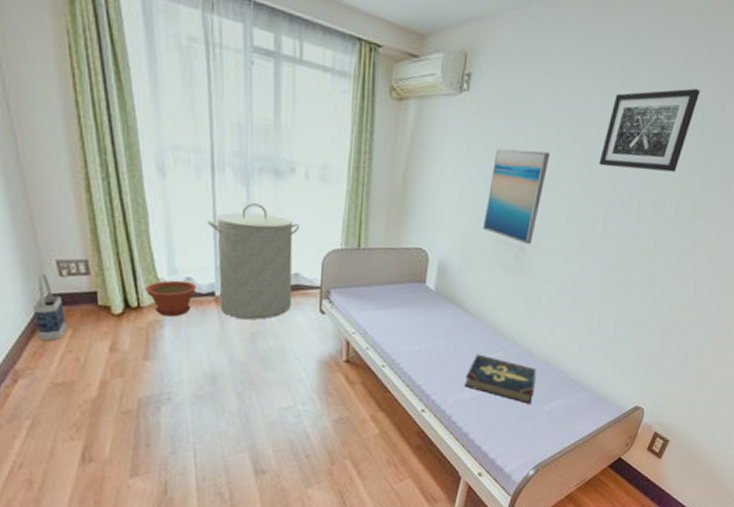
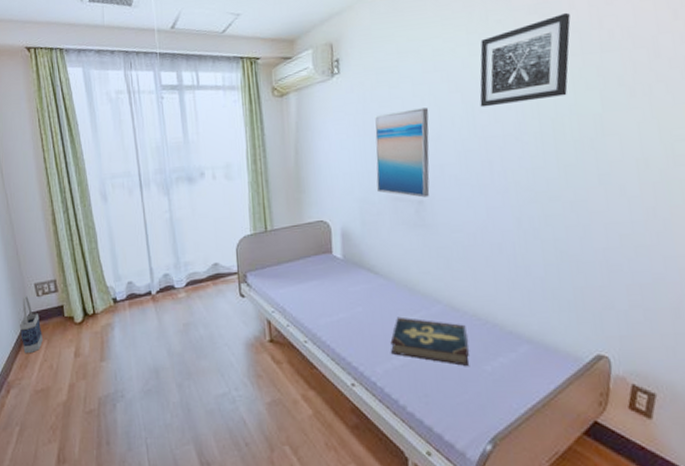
plant pot: present [144,280,197,317] -> none [97,285,137,319]
laundry hamper: present [206,203,300,320] -> none [139,208,215,313]

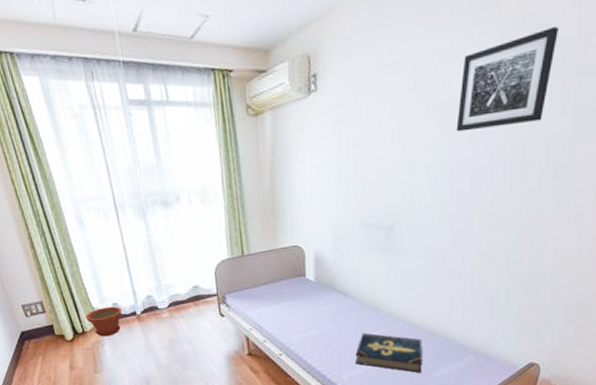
bag: present [19,296,43,354] -> none [12,316,38,368]
plant pot: none [97,285,137,319] -> present [85,306,122,337]
wall art: present [374,108,430,198] -> none [349,131,405,224]

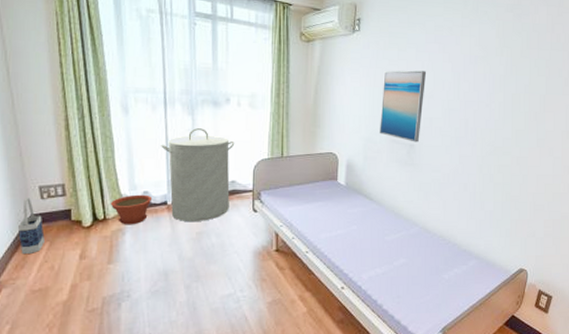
bag: none [12,316,38,368] -> present [17,198,45,255]
laundry hamper: none [119,233,196,331] -> present [160,128,235,222]
wall art: none [349,131,405,224] -> present [379,70,427,142]
book: present [355,333,422,373] -> none [376,235,434,274]
wall art: present [456,26,558,132] -> none [465,15,534,78]

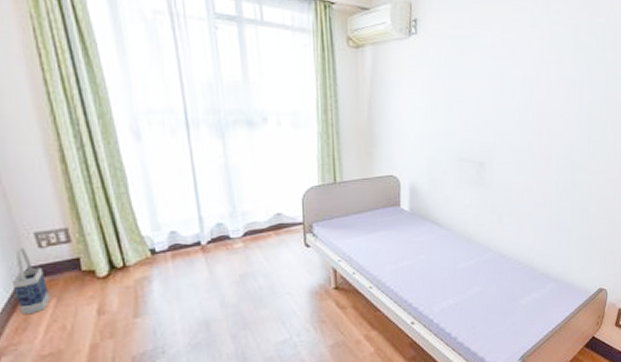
plant pot: present [110,194,153,225] -> none [129,235,182,272]
laundry hamper: present [160,128,235,222] -> none [185,154,278,264]
wall art: present [379,70,427,142] -> none [444,79,495,160]

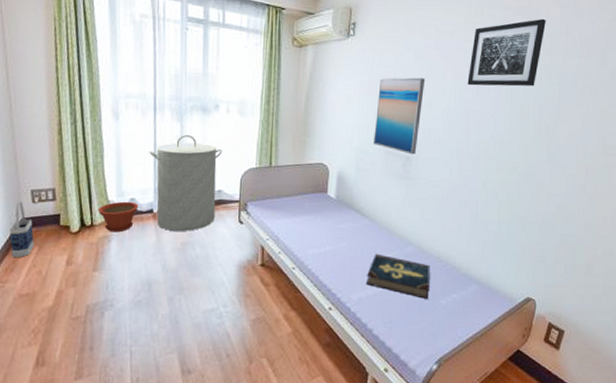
plant pot: none [129,235,182,272] -> present [97,201,139,233]
laundry hamper: none [185,154,278,264] -> present [148,135,223,232]
wall art: none [444,79,495,160] -> present [372,77,426,155]
book: none [448,263,510,302] -> present [366,253,430,299]
wall art: none [536,14,610,86] -> present [467,18,546,87]

